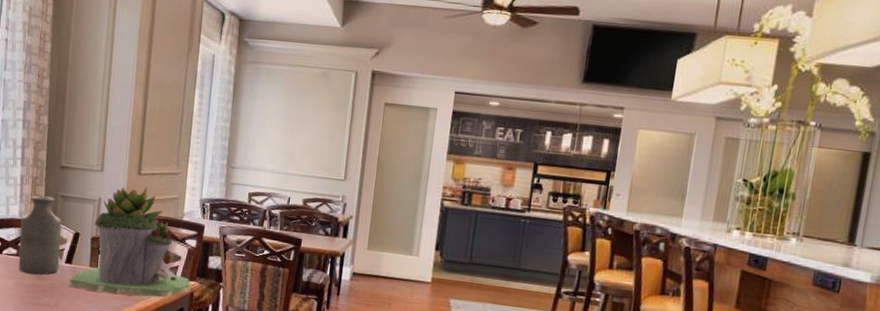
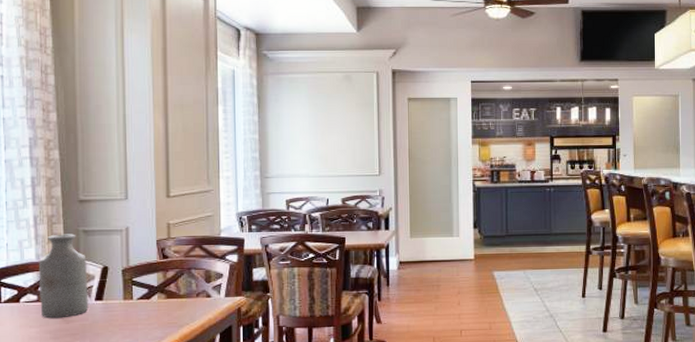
succulent planter: present [68,187,191,298] -> none [101,209,237,325]

